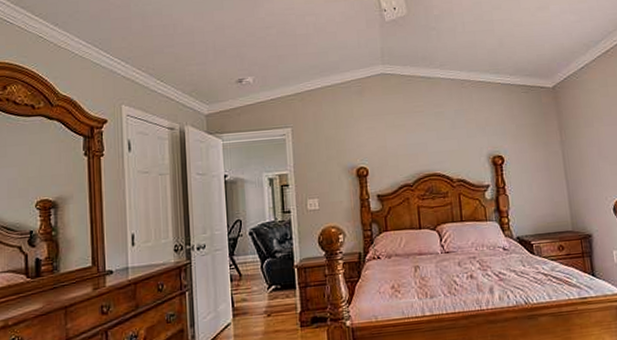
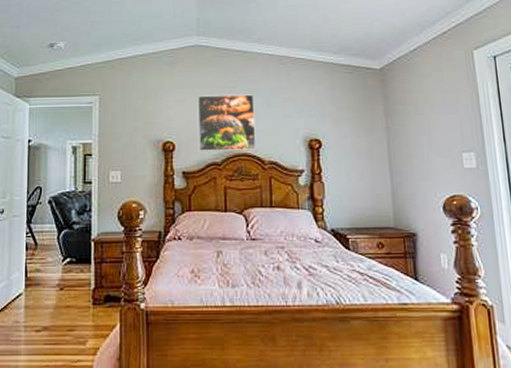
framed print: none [386,117,445,174] -> present [197,94,257,151]

